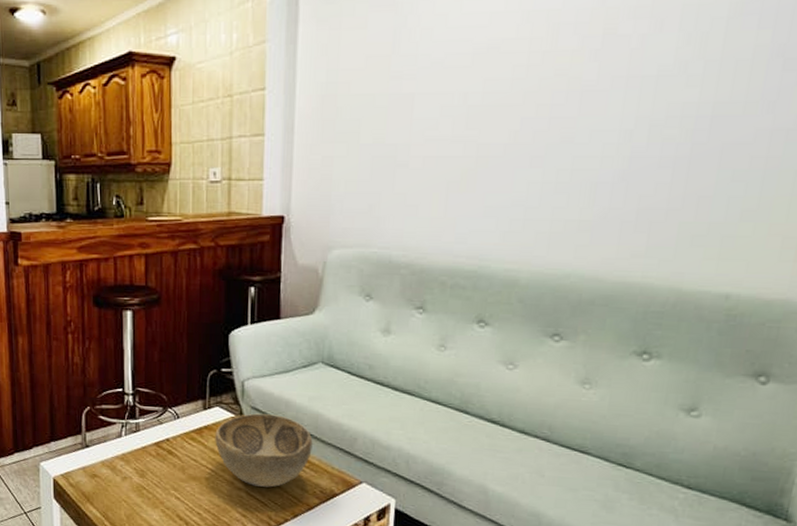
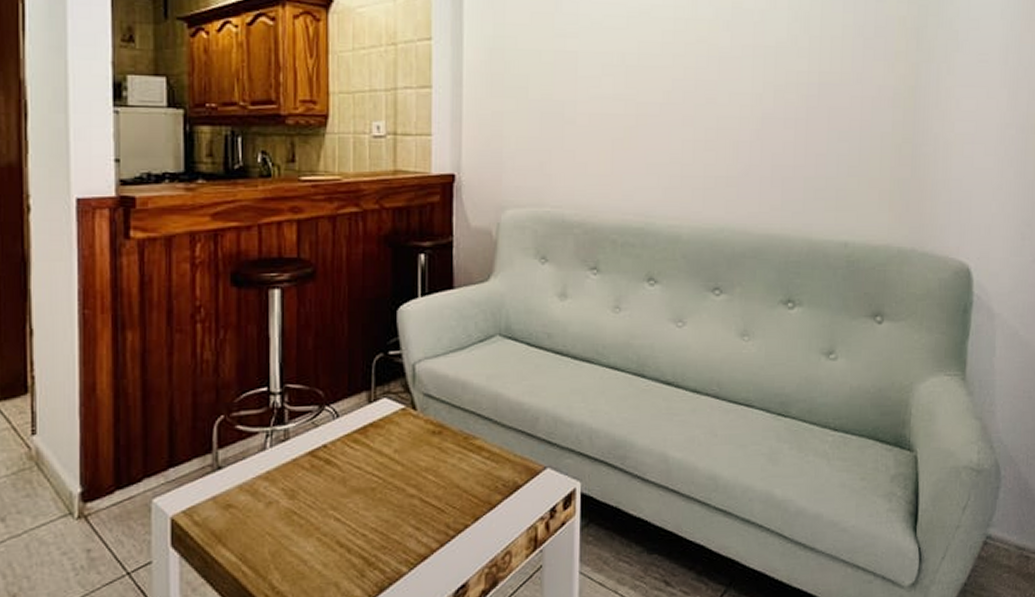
decorative bowl: present [215,413,313,487] -> none [382,400,493,490]

